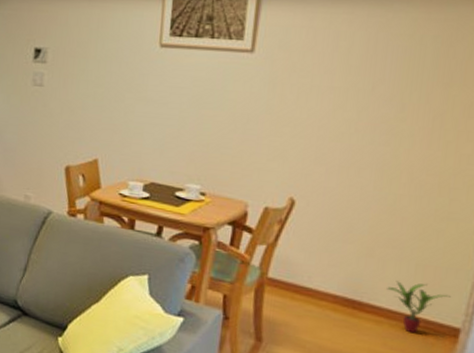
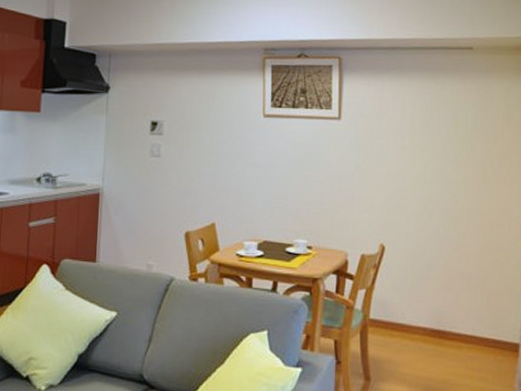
potted plant: present [387,281,451,334] -> none [462,307,509,354]

